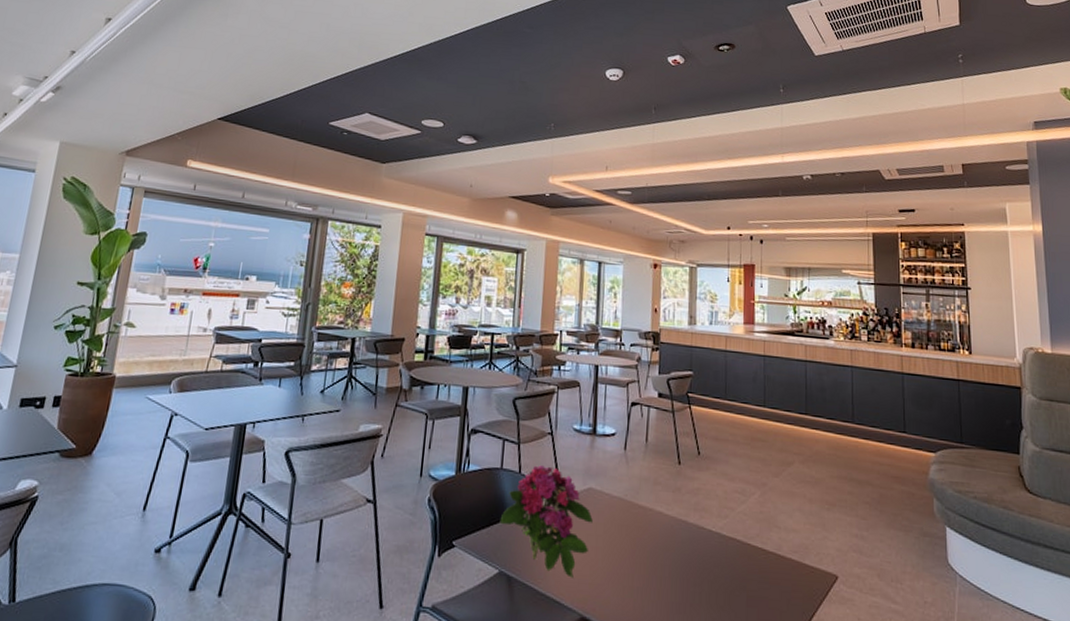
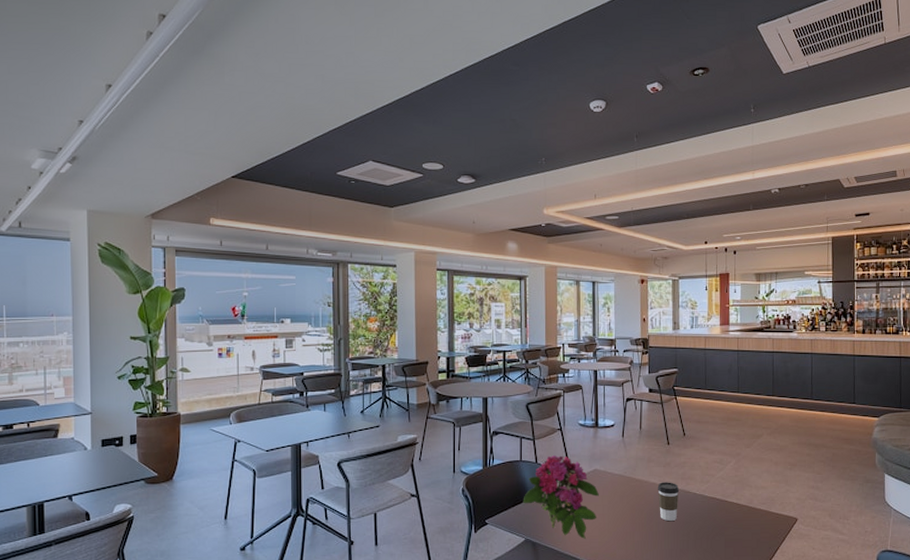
coffee cup: none [664,512,692,565] -> present [657,482,680,522]

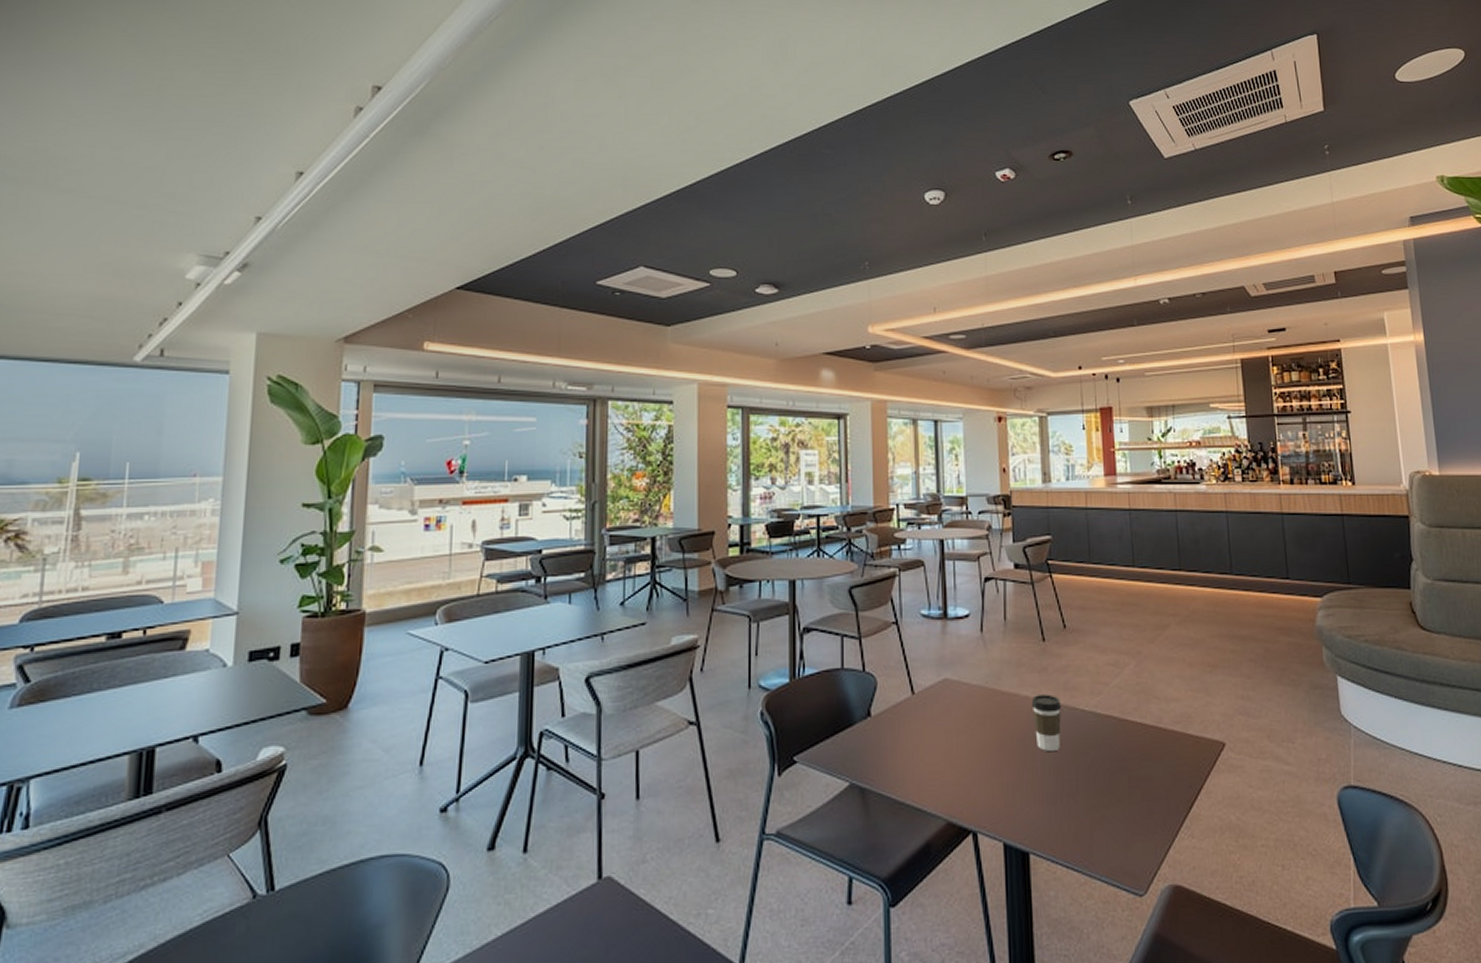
flower: present [523,455,599,539] -> none [845,660,951,781]

